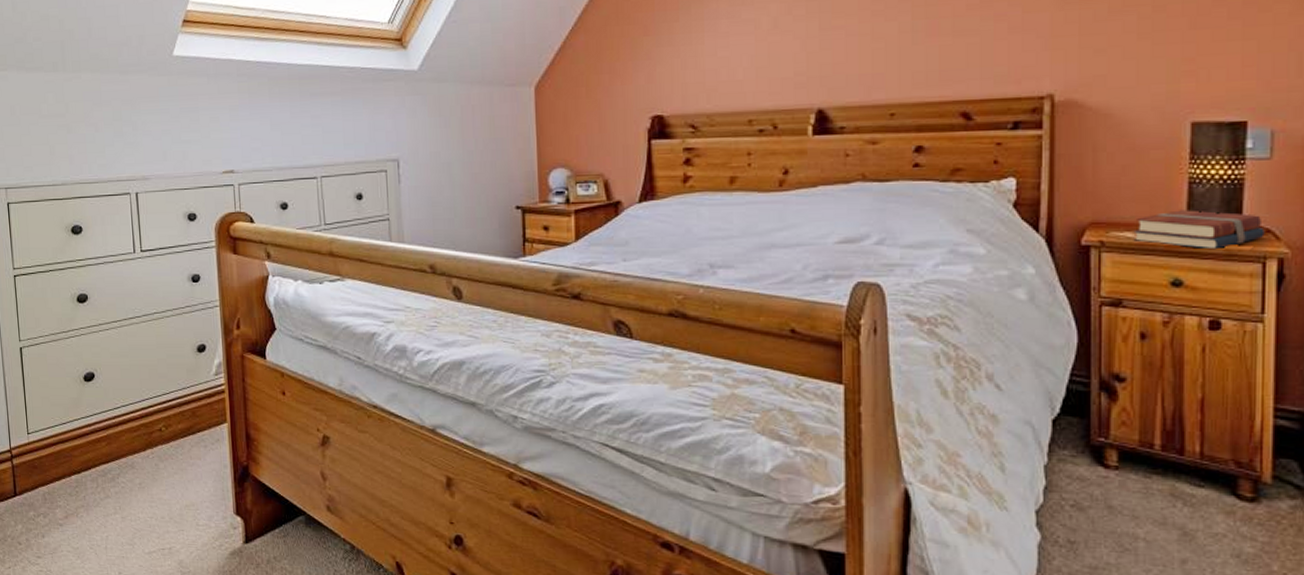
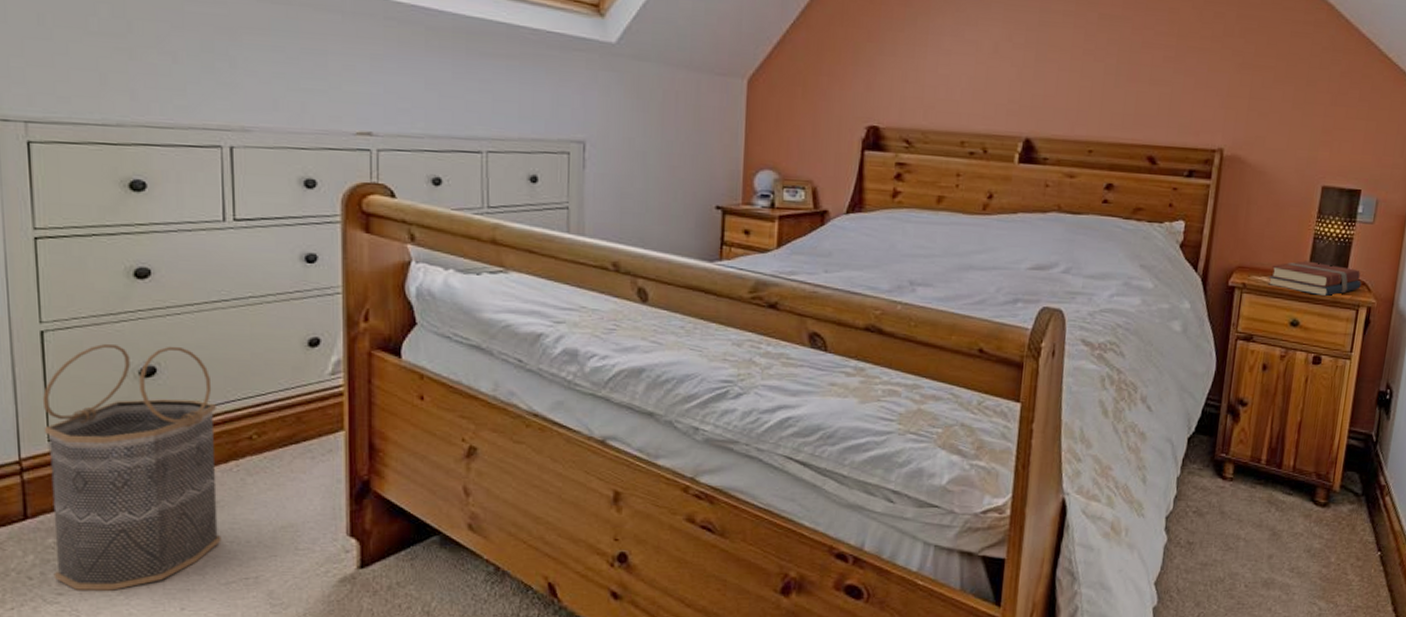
basket: none [22,355,144,556] -> present [42,344,222,591]

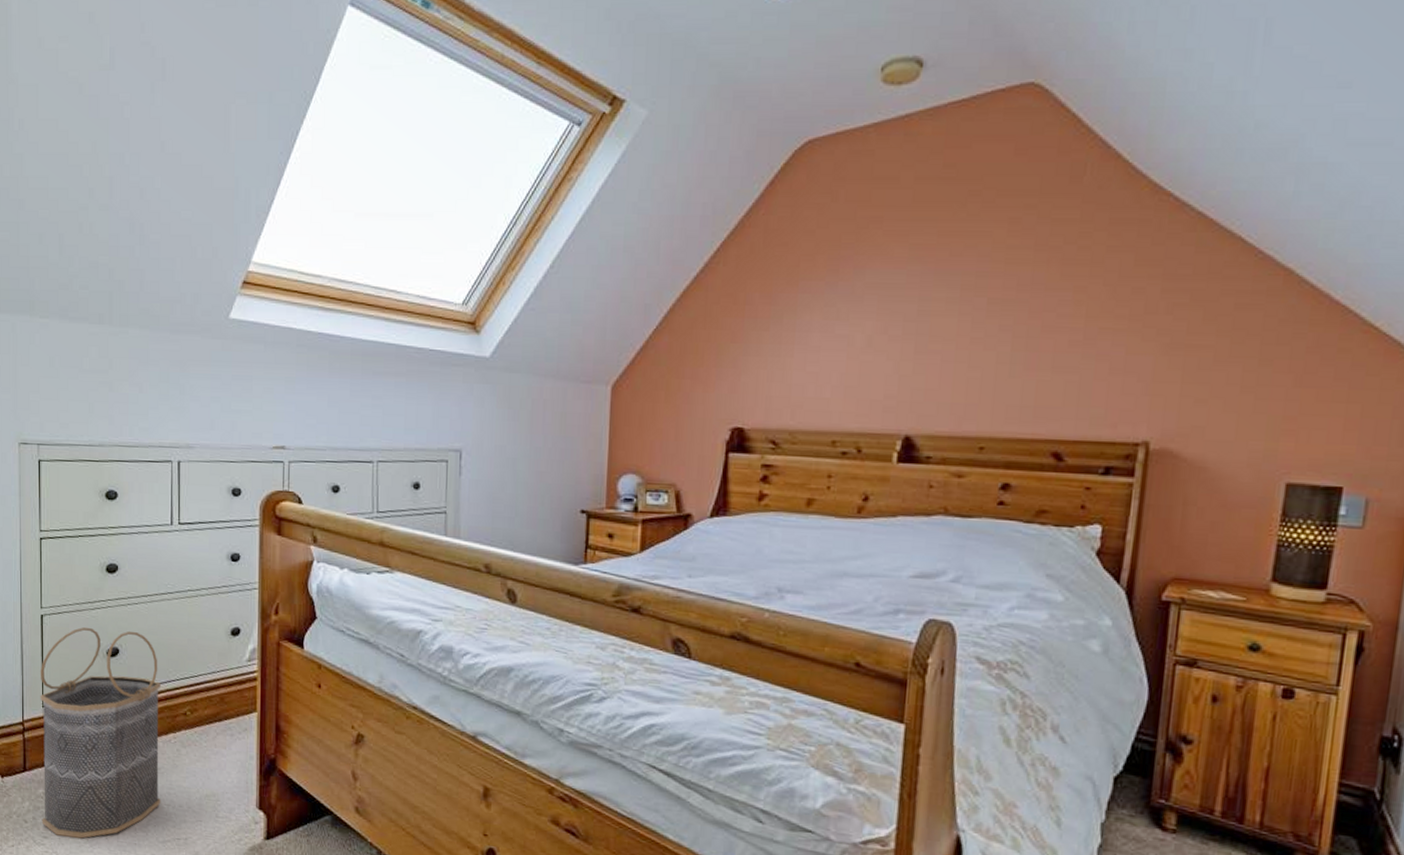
books: present [1267,261,1362,297] -> none [1214,572,1349,617]

